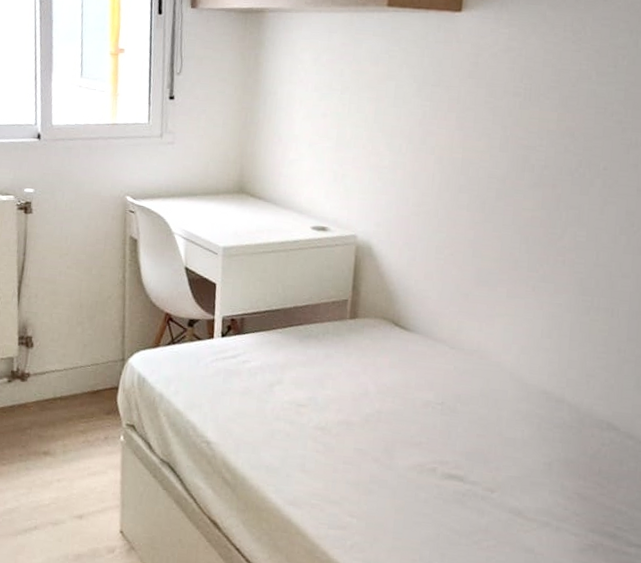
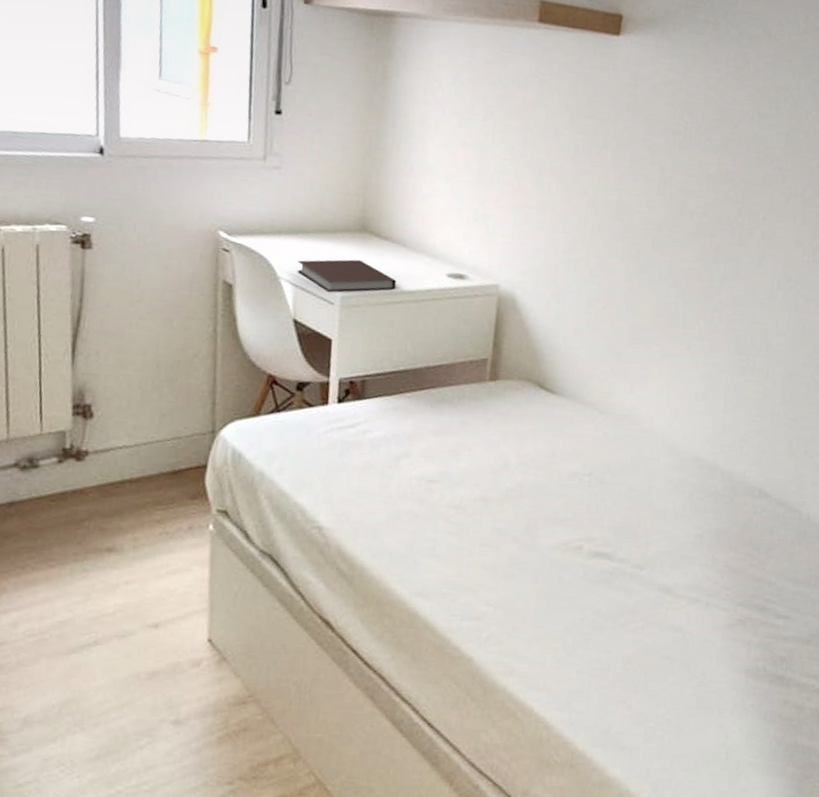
notebook: none [188,216,269,245] -> present [297,259,396,293]

